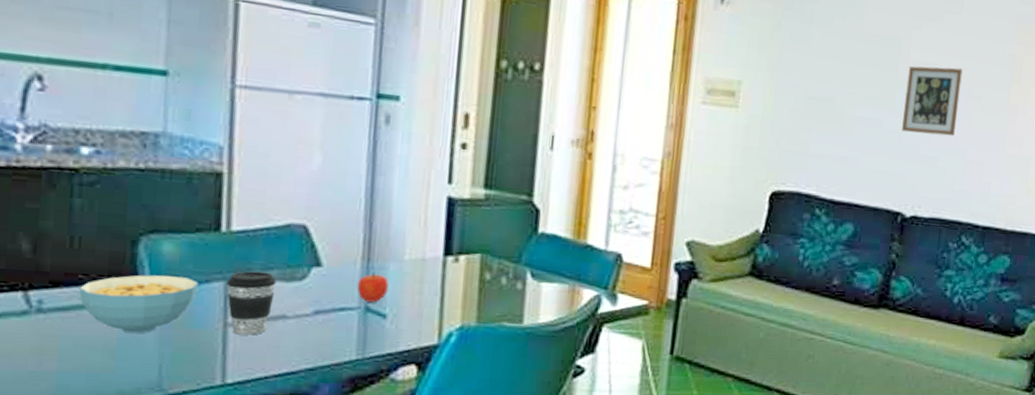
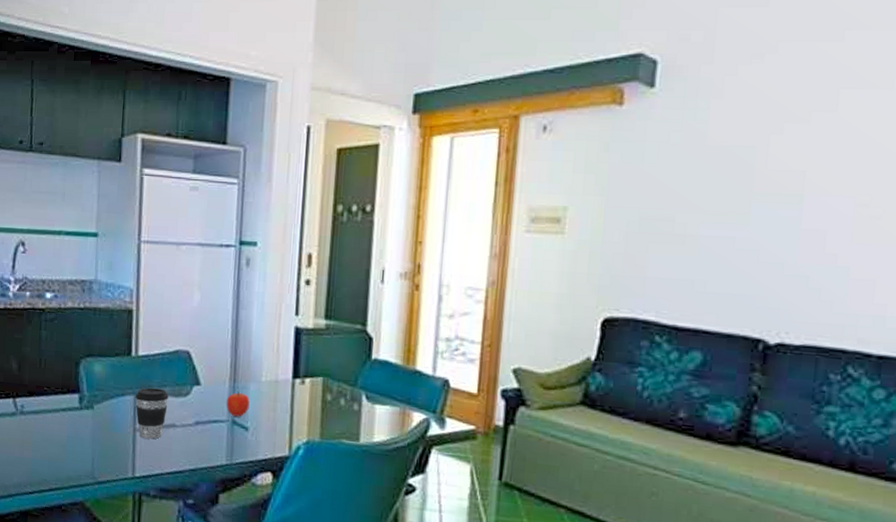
cereal bowl: present [79,275,198,334] -> none [44,388,117,433]
picture frame: present [902,66,963,137] -> none [760,173,841,252]

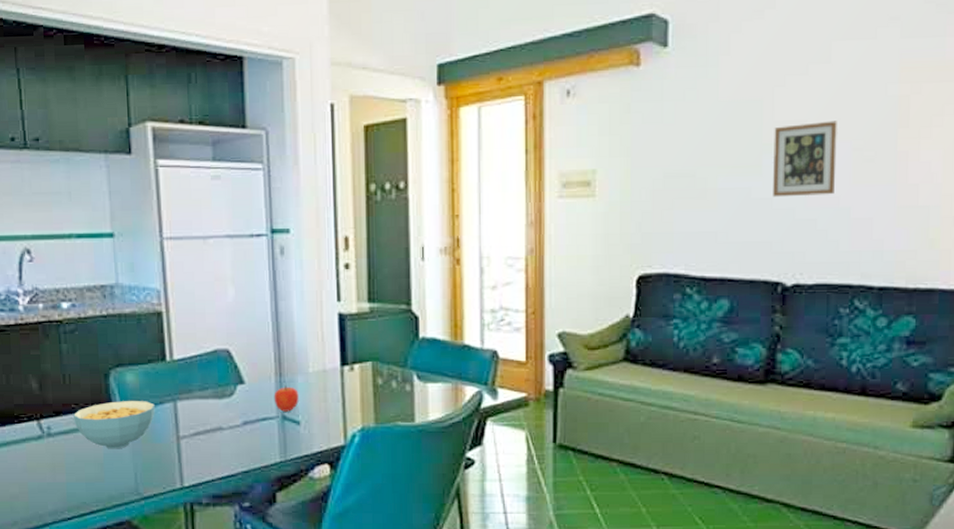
cereal bowl: none [44,388,117,433] -> present [73,400,155,449]
coffee cup: present [135,387,169,439] -> none [174,392,212,446]
picture frame: none [760,173,841,252] -> present [773,120,837,198]

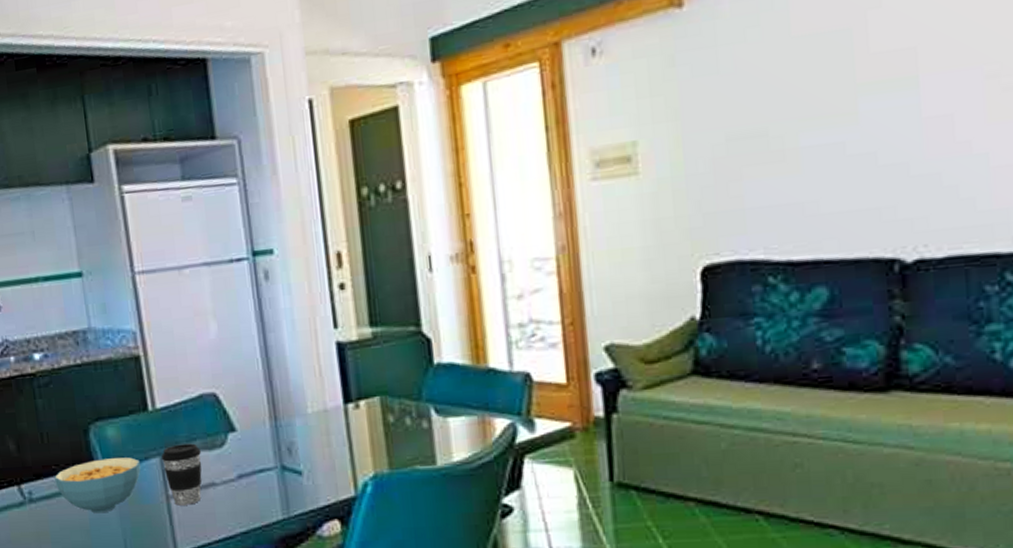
coffee cup: none [174,392,212,446] -> present [161,443,202,506]
fruit: present [273,385,299,412] -> none [269,430,299,461]
picture frame: present [773,120,837,198] -> none [871,42,964,151]

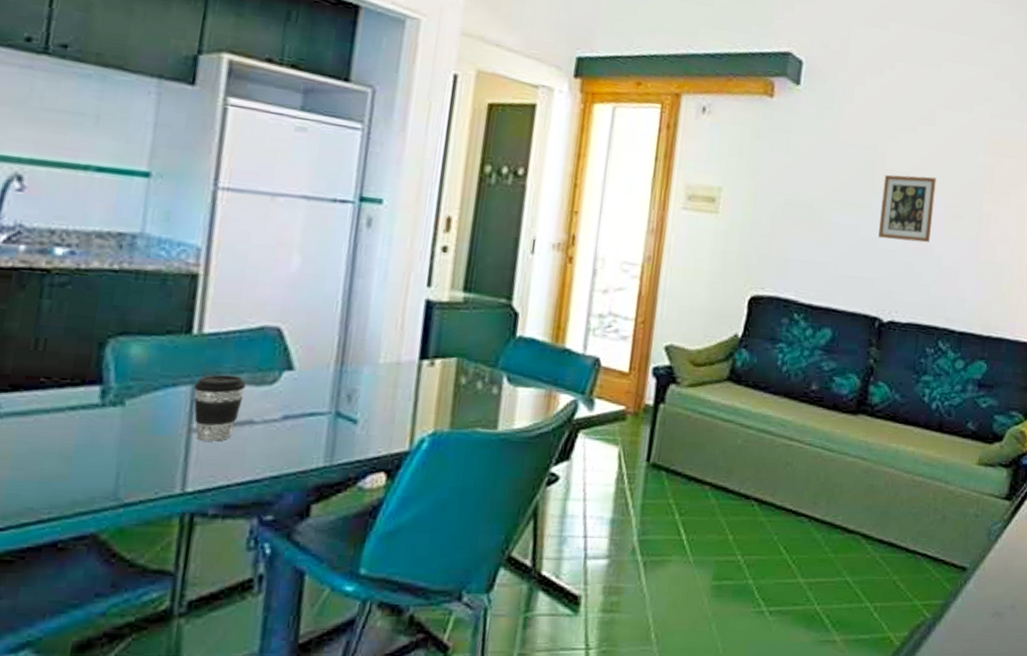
cereal bowl: present [54,457,141,514] -> none [39,378,165,440]
picture frame: none [871,42,964,151] -> present [878,174,937,243]

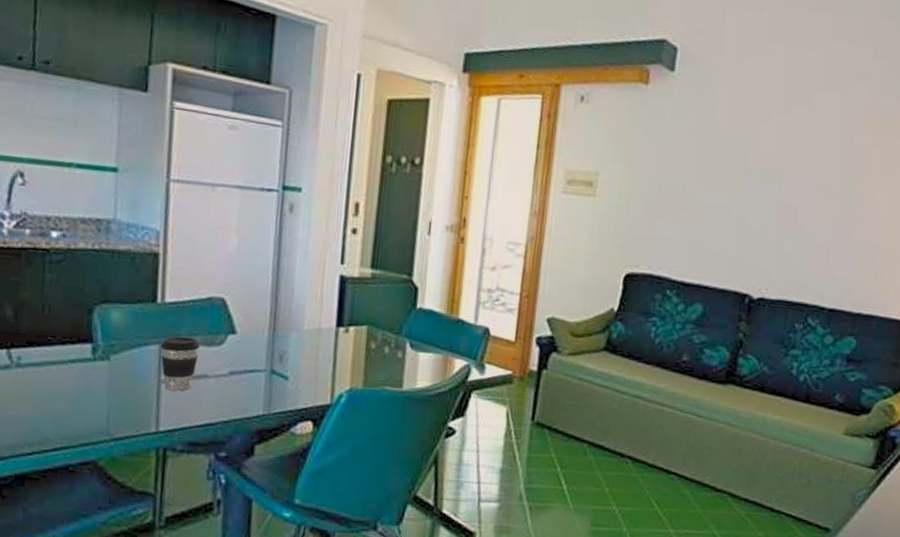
picture frame: present [878,174,937,243] -> none [750,156,810,223]

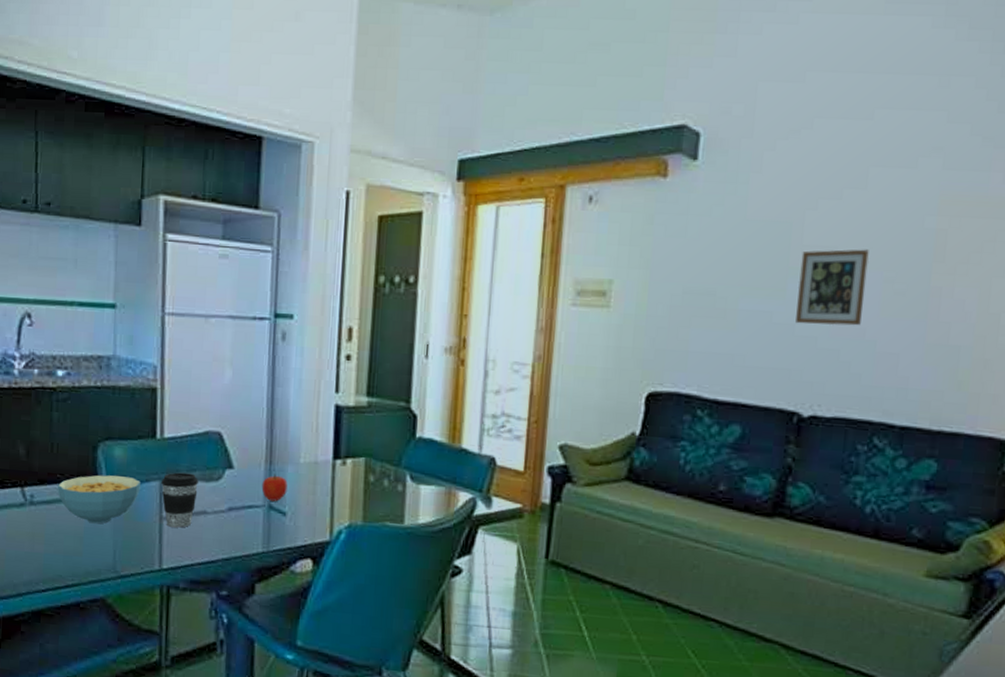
cereal bowl: none [48,338,139,387] -> present [58,475,141,524]
fruit: none [264,340,291,366] -> present [261,474,288,502]
picture frame: none [750,156,810,223] -> present [795,249,869,326]

